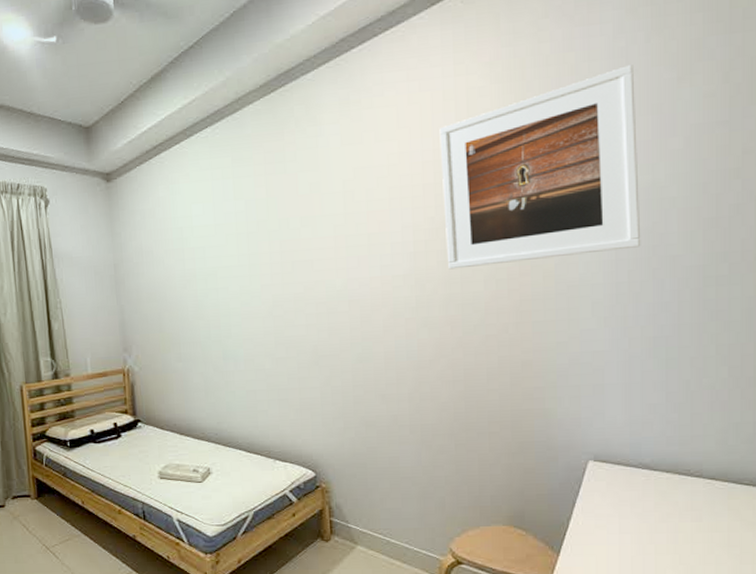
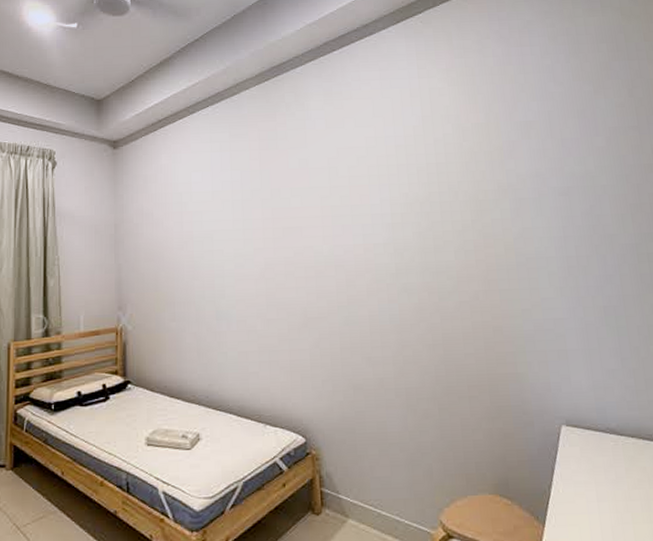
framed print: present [439,65,641,270] -> none [408,79,583,240]

